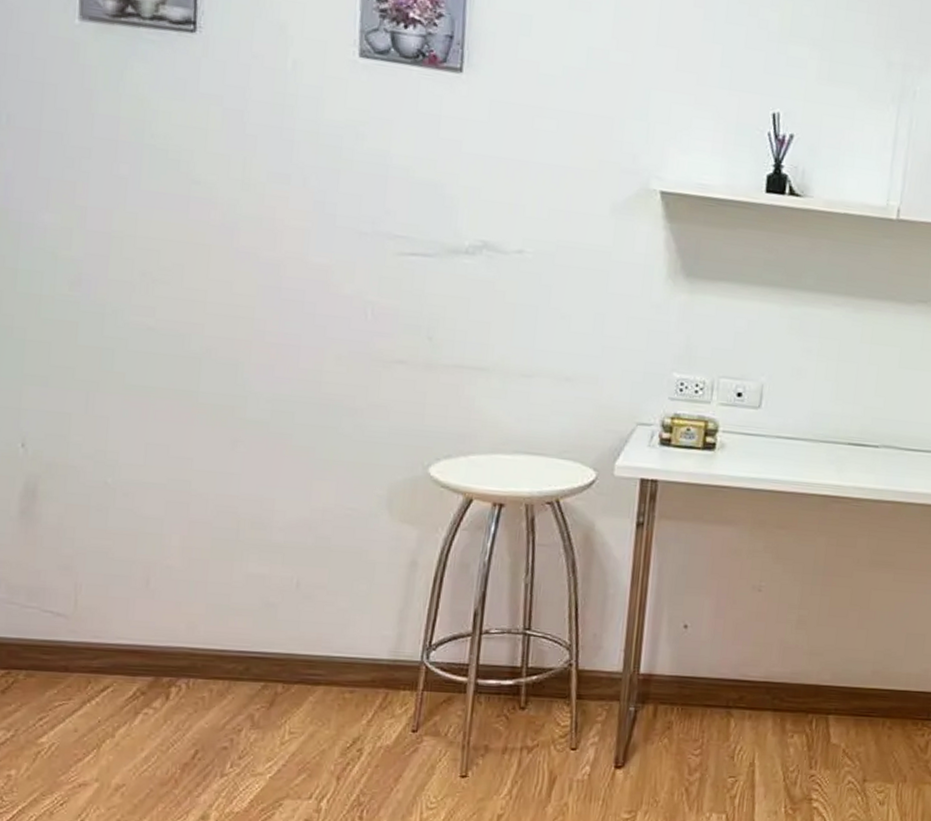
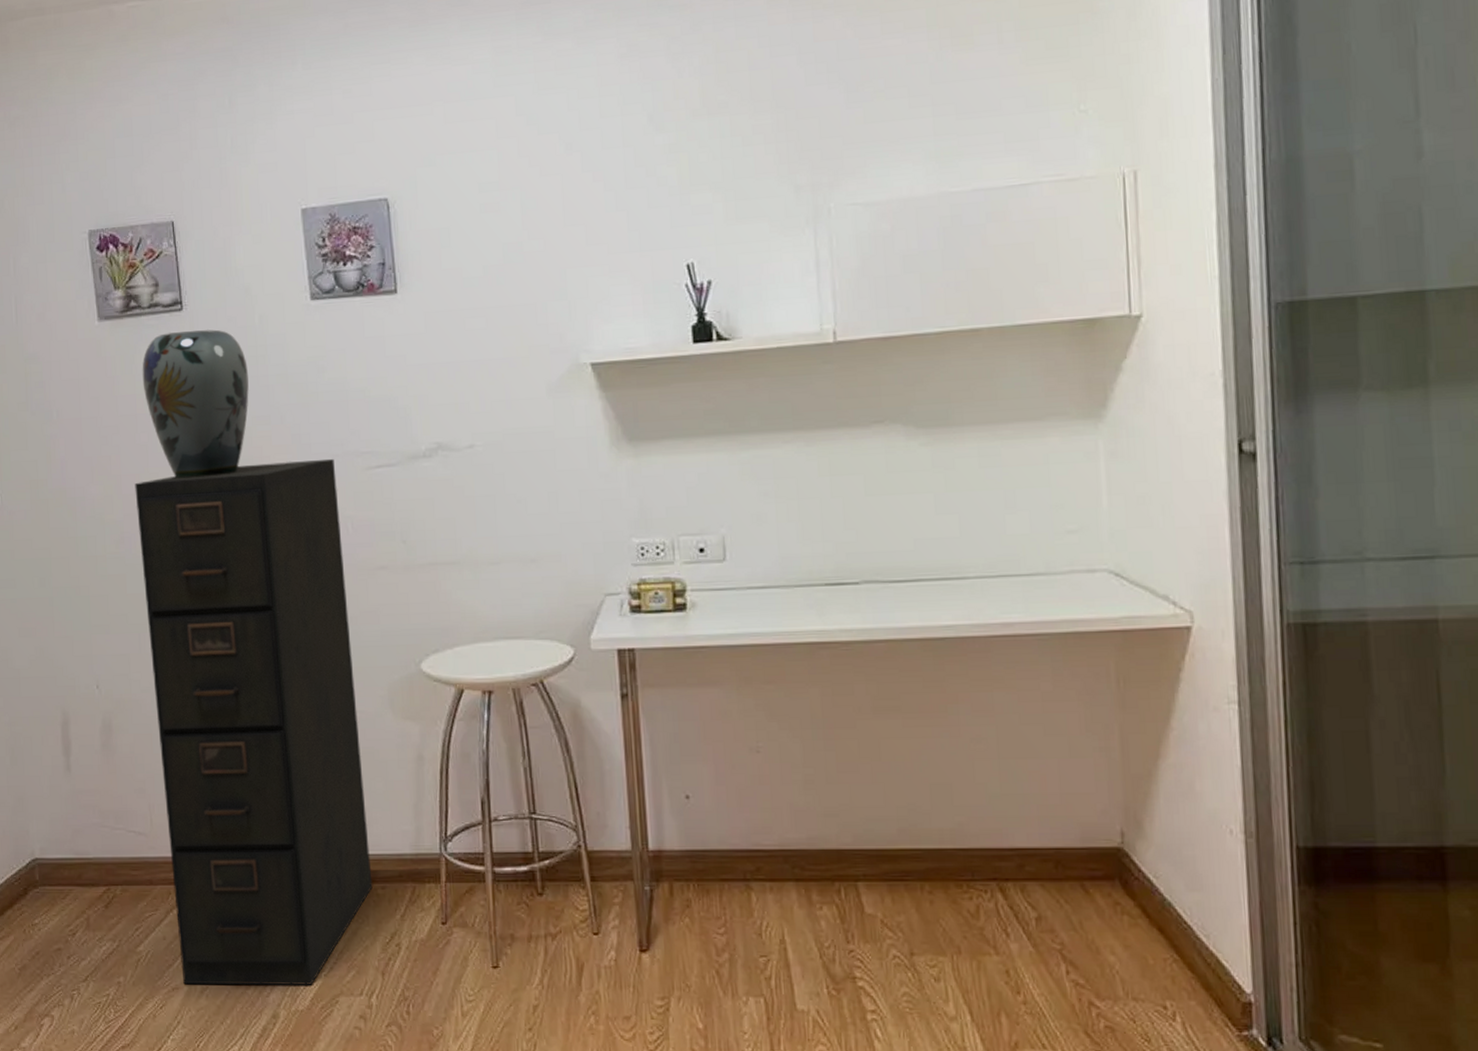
filing cabinet: none [93,219,362,787] -> present [134,458,373,985]
vase: none [130,53,271,231] -> present [142,329,249,479]

